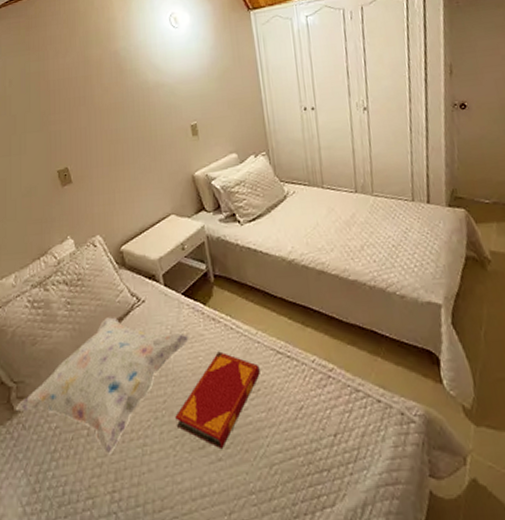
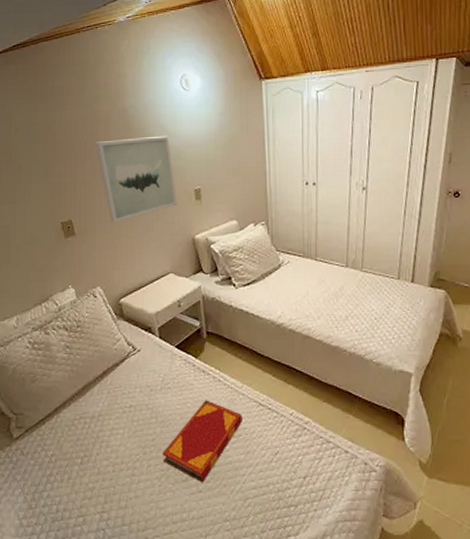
decorative pillow: present [16,317,191,454] -> none [16,362,181,481]
wall art: none [88,73,174,167] -> present [94,135,177,223]

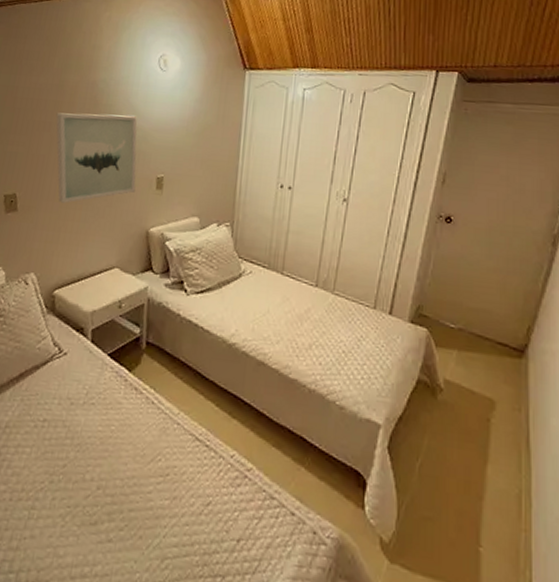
hardback book: present [162,400,242,482] -> none [72,424,174,529]

